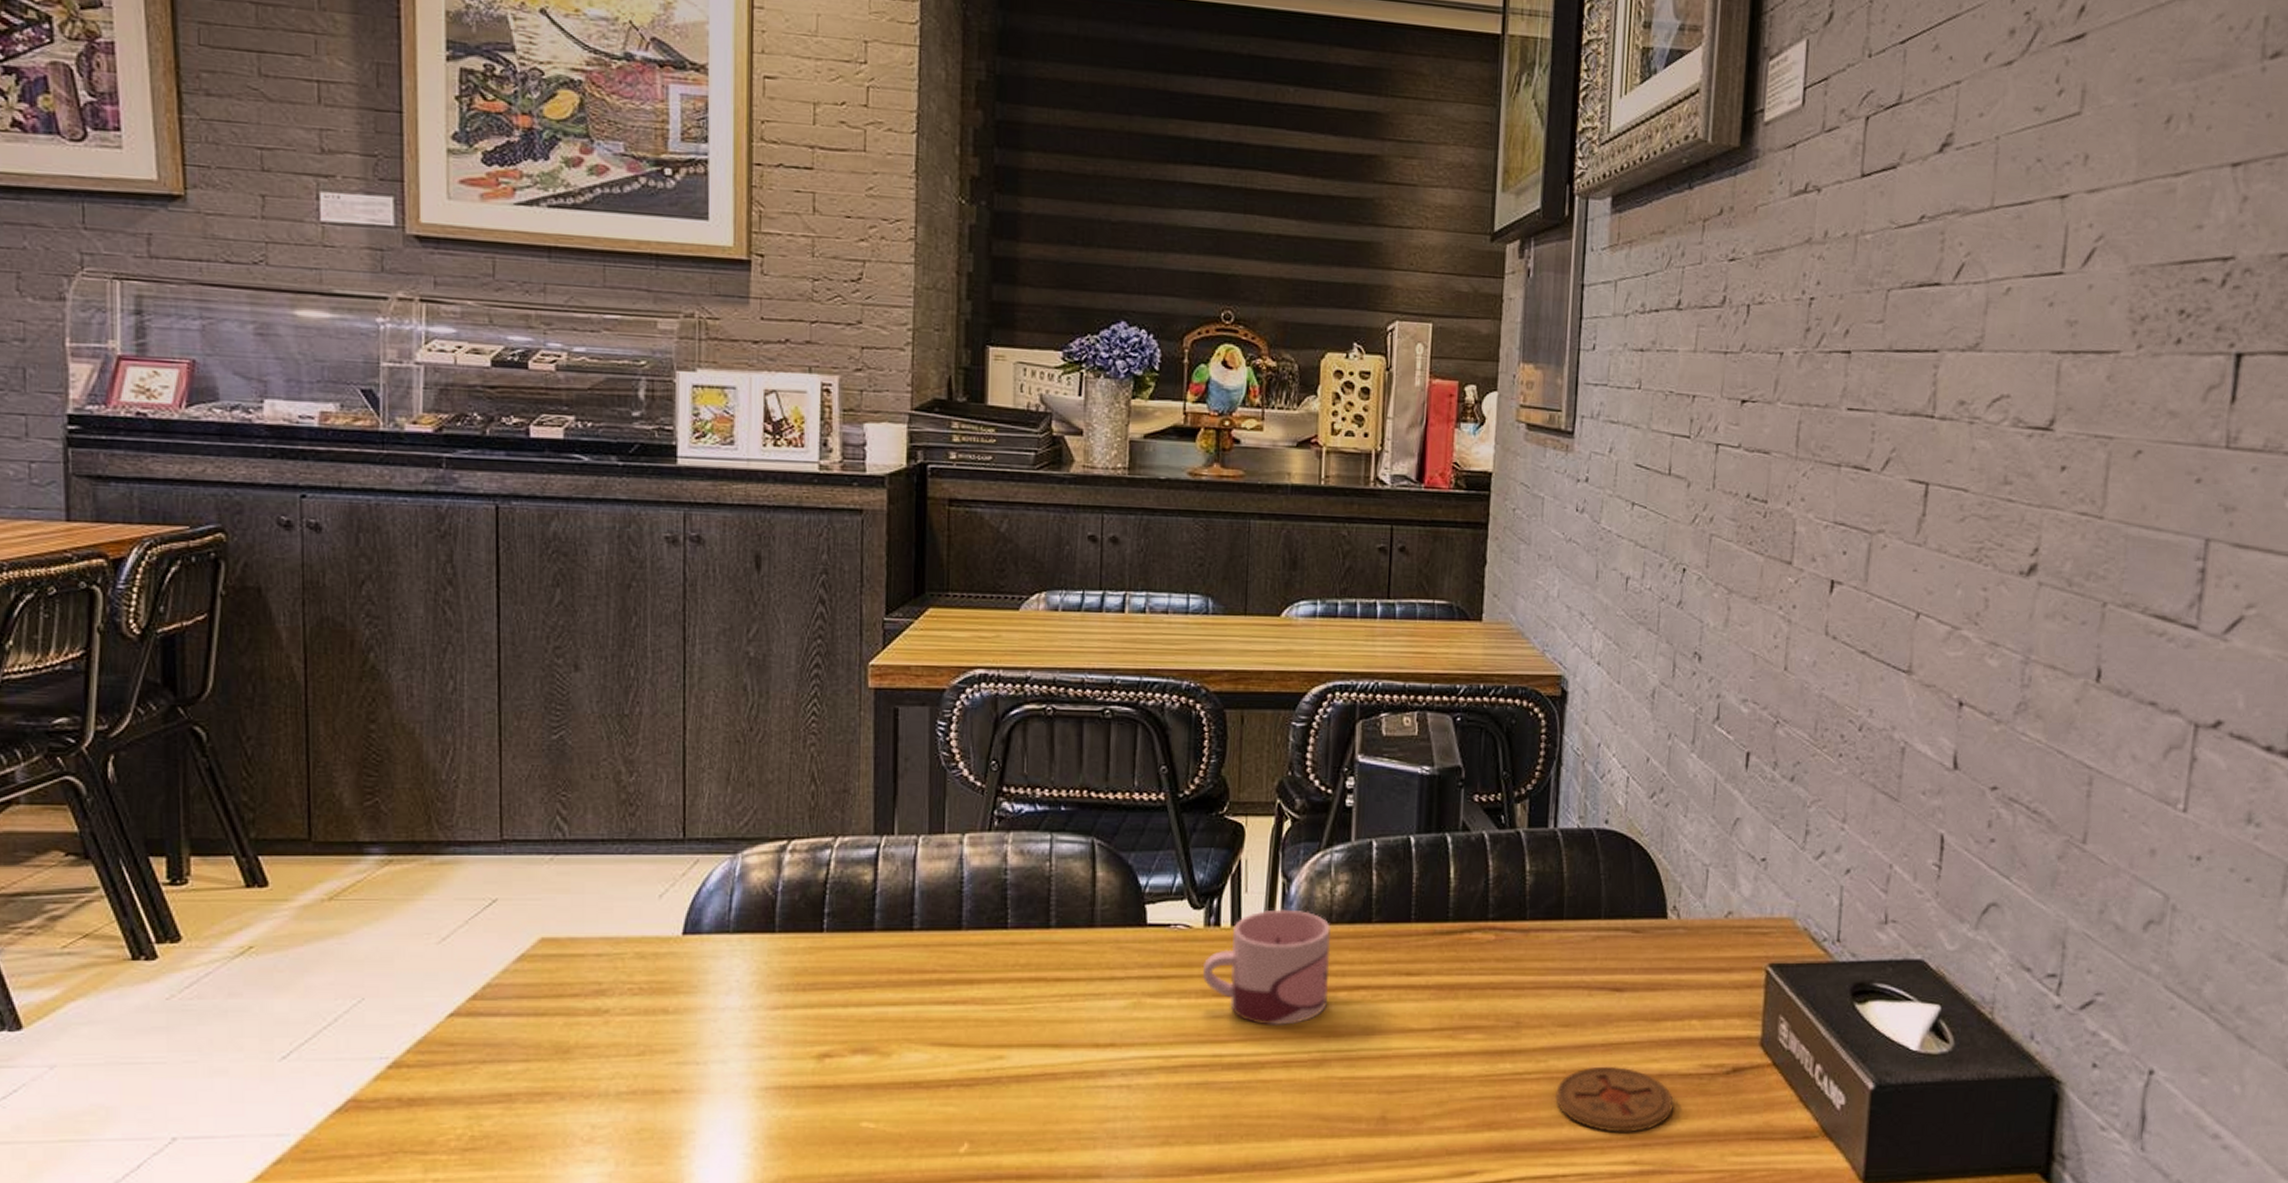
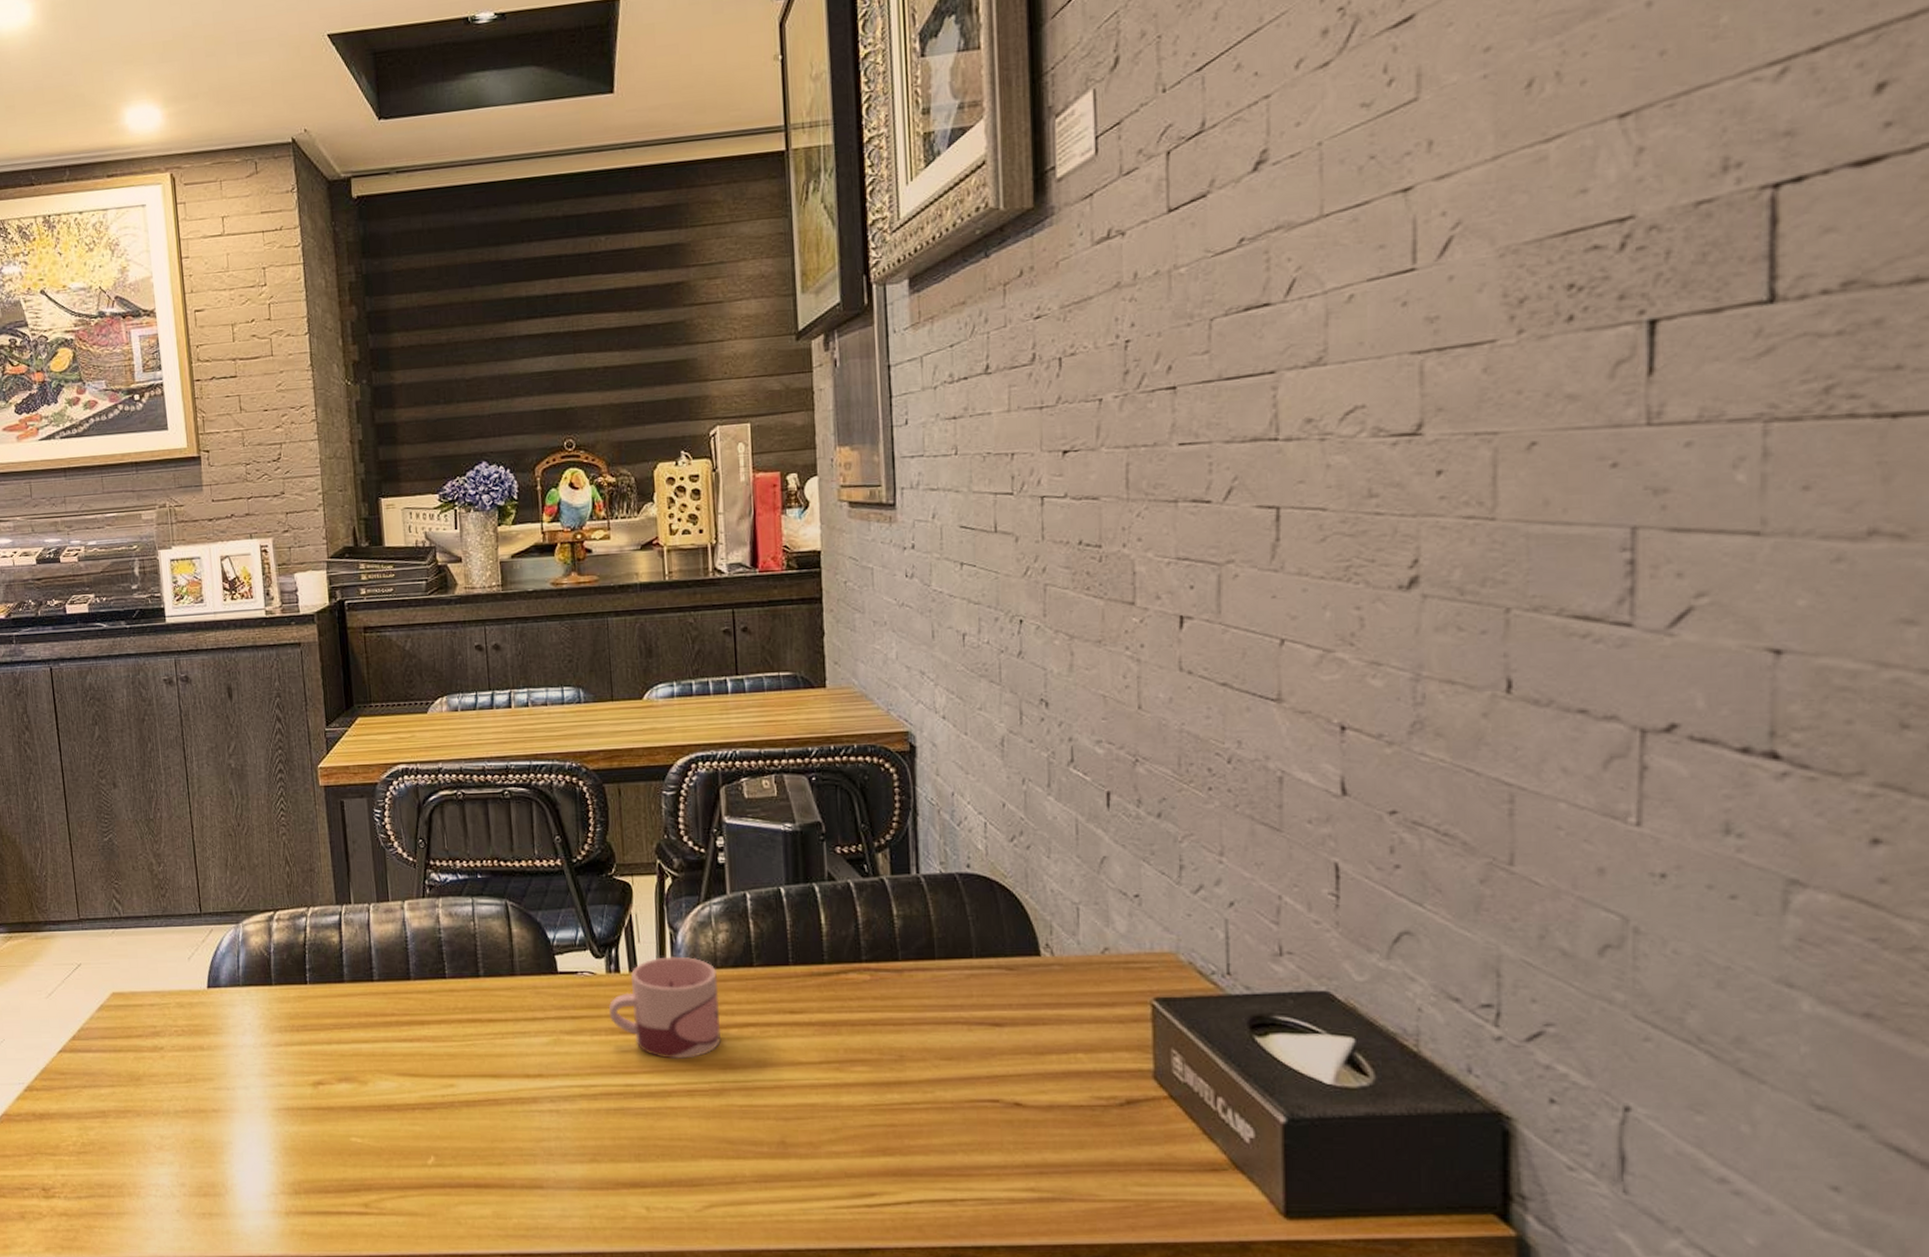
coaster: present [1555,1066,1674,1134] -> none [946,1097,1067,1162]

